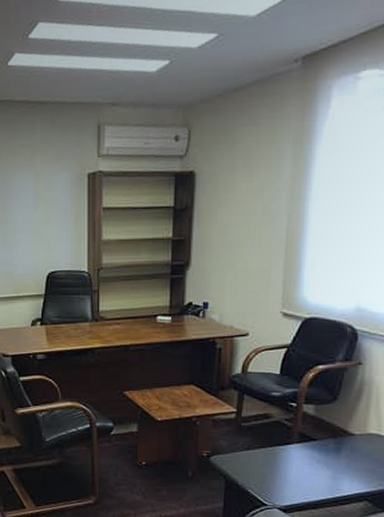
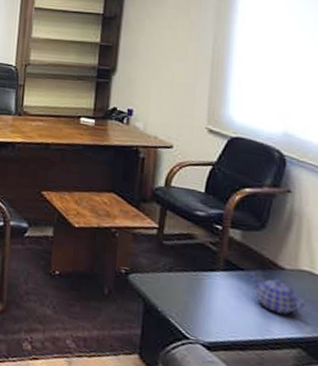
teapot: none [322,441,372,474] -> present [250,272,305,314]

